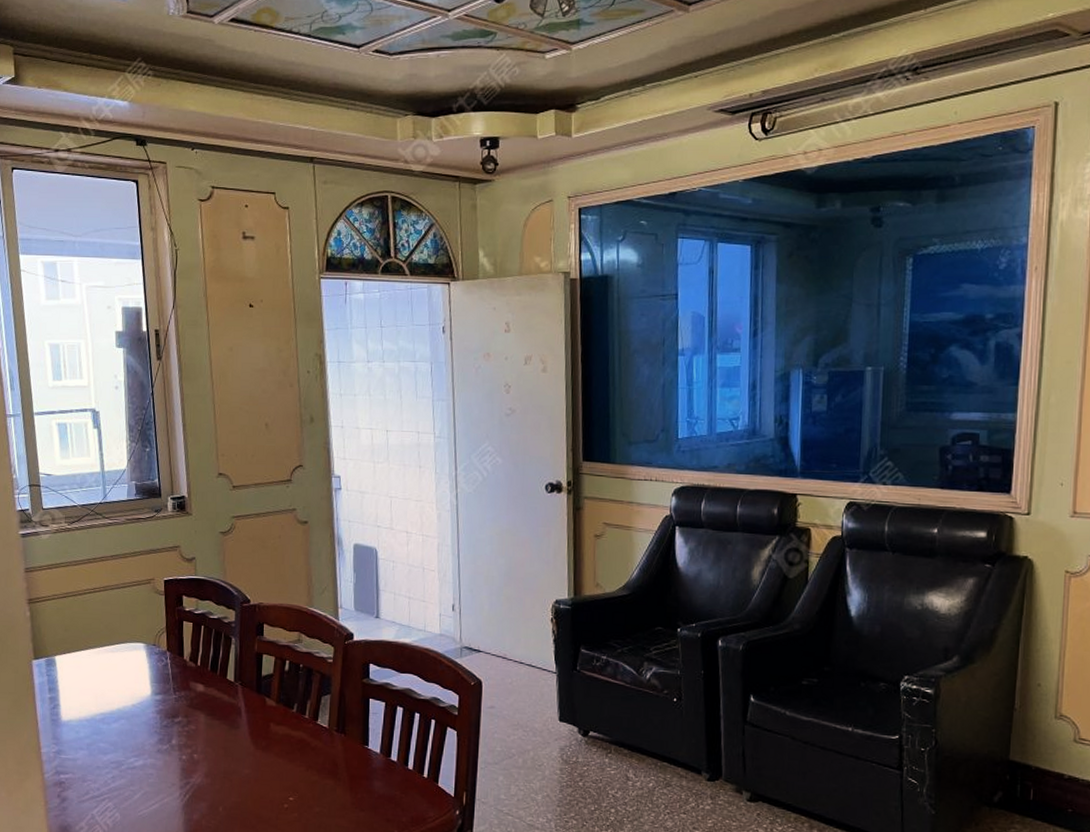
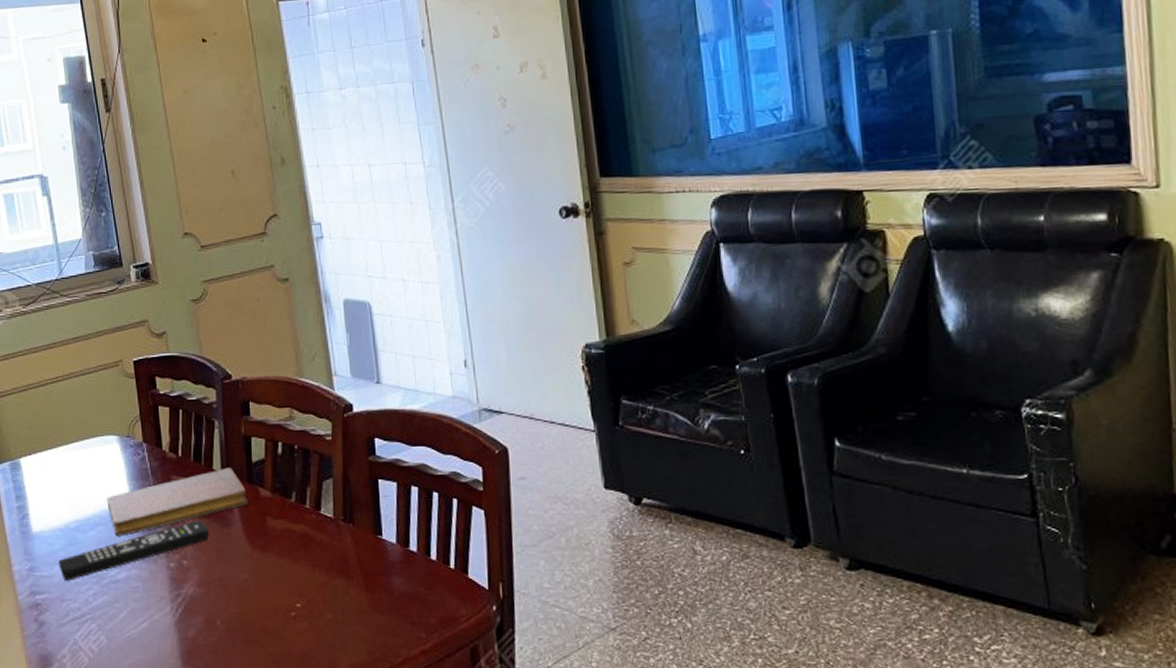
remote control: none [83,721,219,764] -> present [59,521,210,581]
notebook: none [130,678,256,730] -> present [107,467,248,536]

